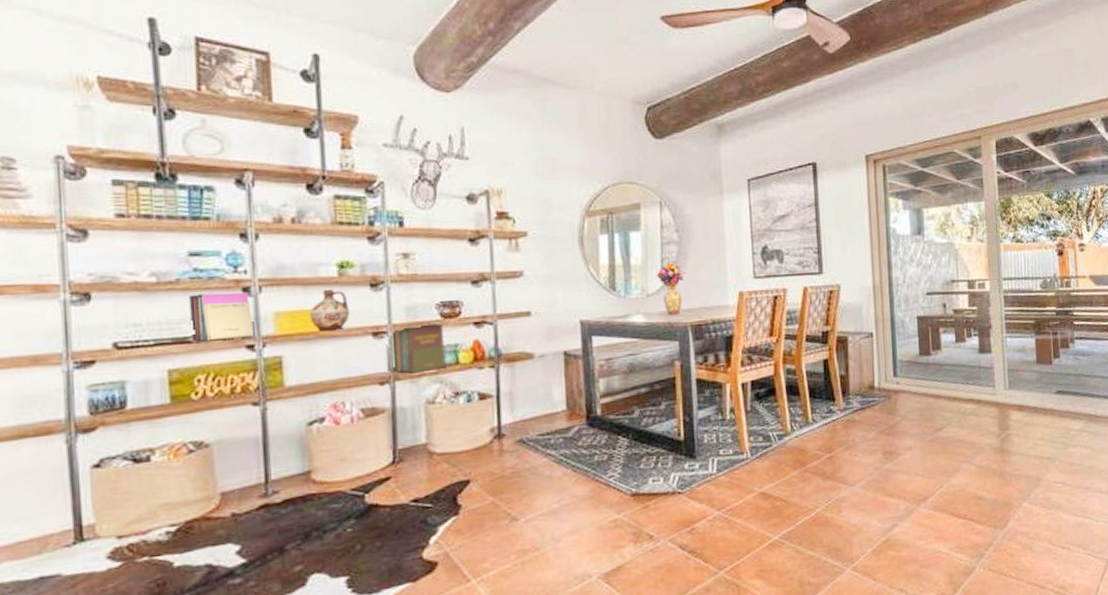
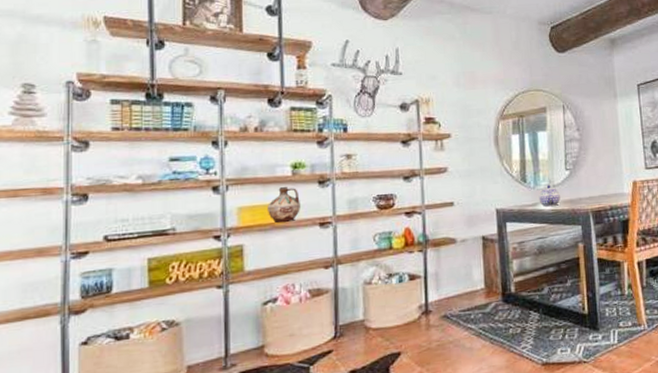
books: present [188,292,255,342] -> none [167,190,221,234]
books: present [386,322,445,374] -> none [331,213,380,258]
teapot: none [630,294,655,319] -> present [538,184,560,207]
flower arrangement: present [657,260,687,315] -> none [561,155,587,203]

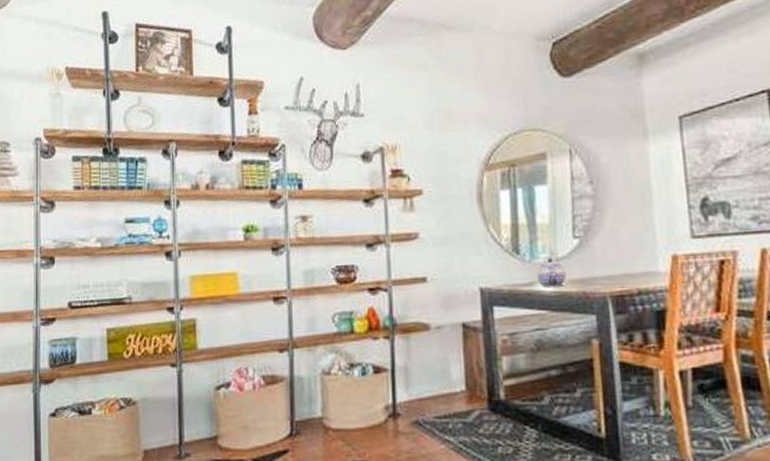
ceramic jug: present [268,187,300,223] -> none [220,254,253,296]

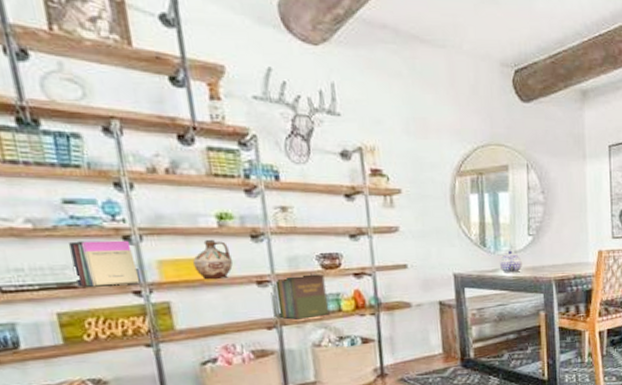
books: none [124,256,174,303] -> present [68,240,141,287]
ceramic jug: none [220,254,253,296] -> present [193,240,233,280]
books: none [285,288,340,342] -> present [270,273,329,320]

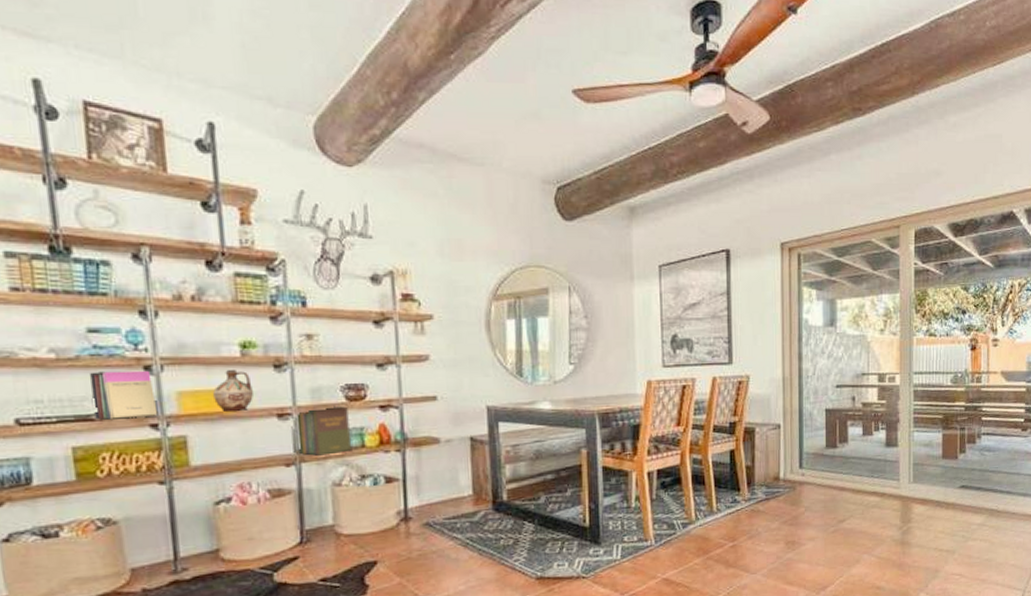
teapot: present [499,250,522,273] -> none [537,380,562,406]

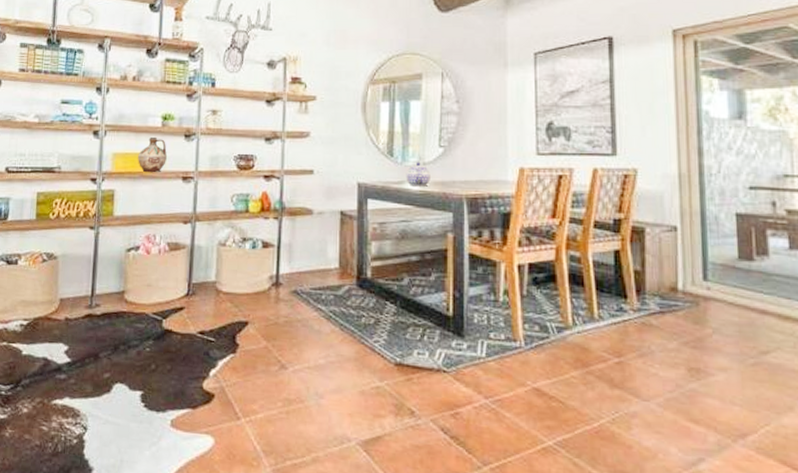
books: present [89,370,158,420] -> none [55,134,98,173]
books: present [291,405,351,456] -> none [191,172,238,217]
teapot: none [537,380,562,406] -> present [406,162,430,187]

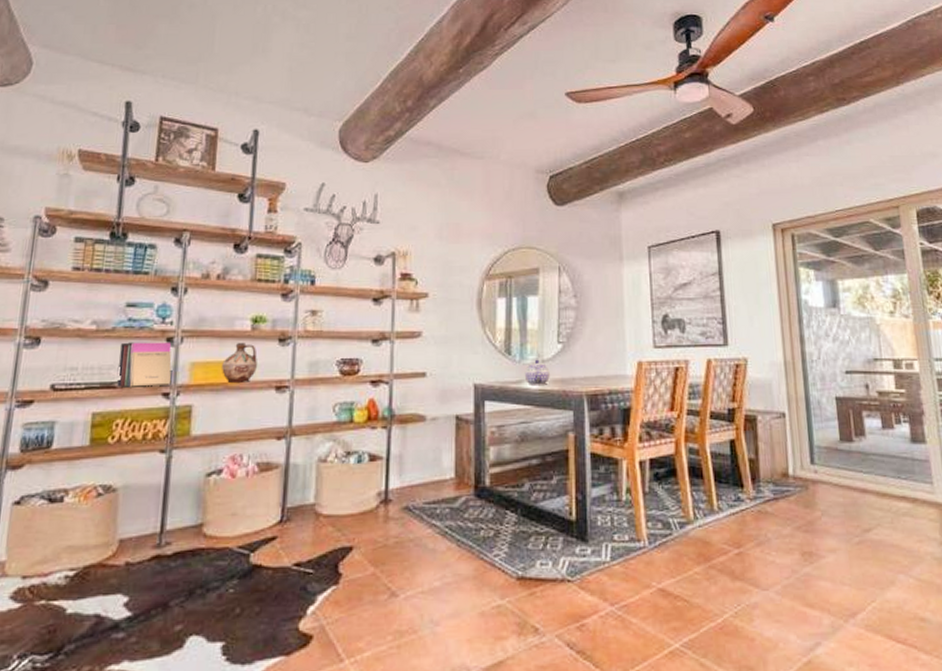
books: none [55,134,98,173] -> present [117,342,172,388]

